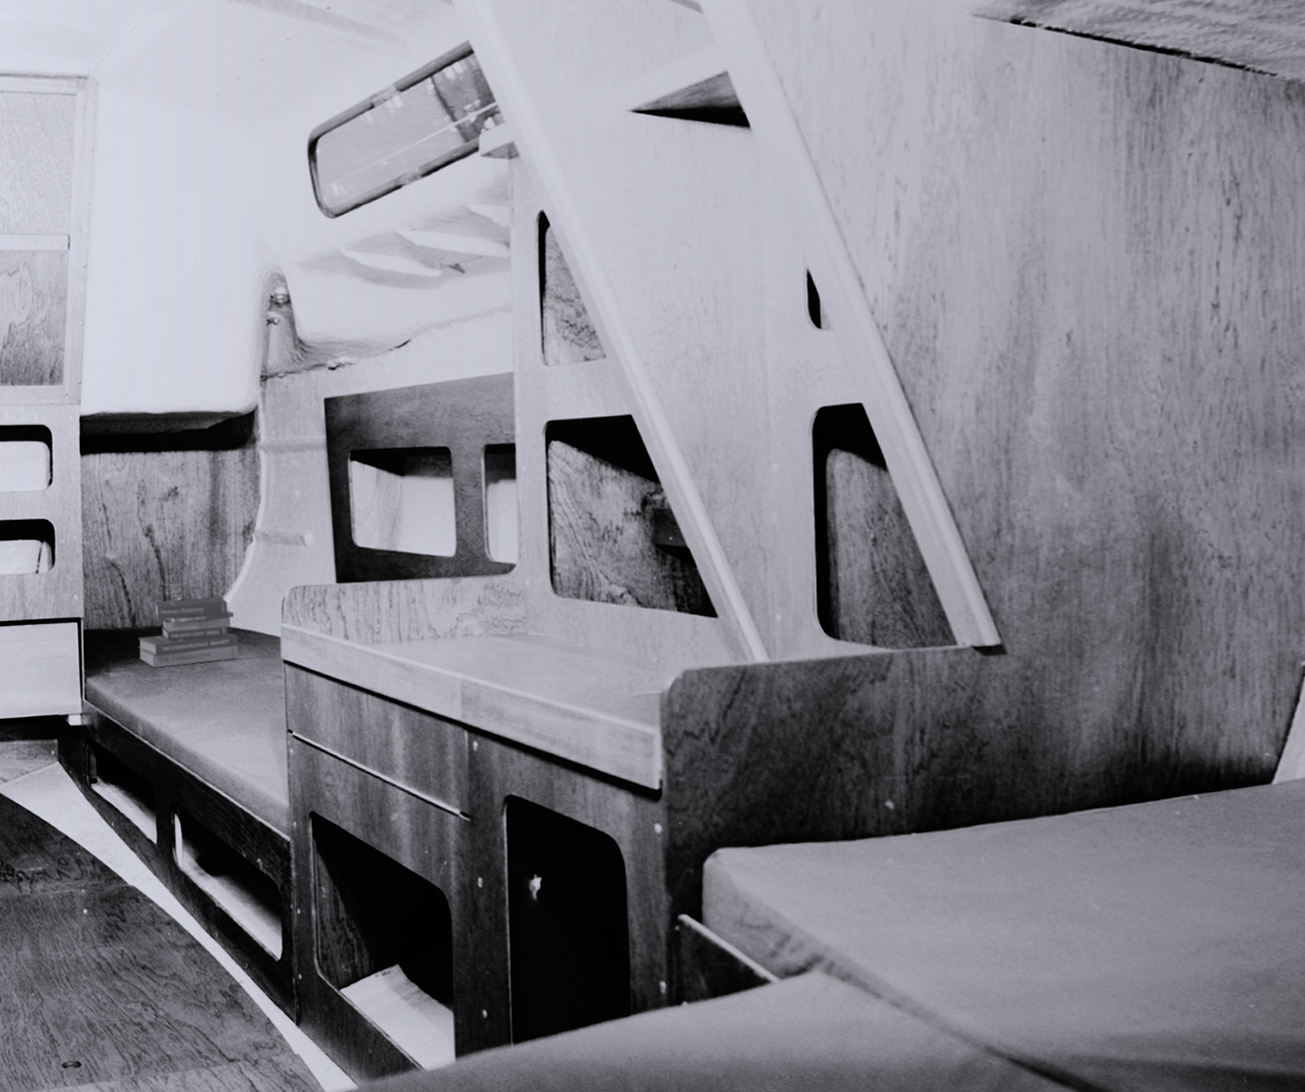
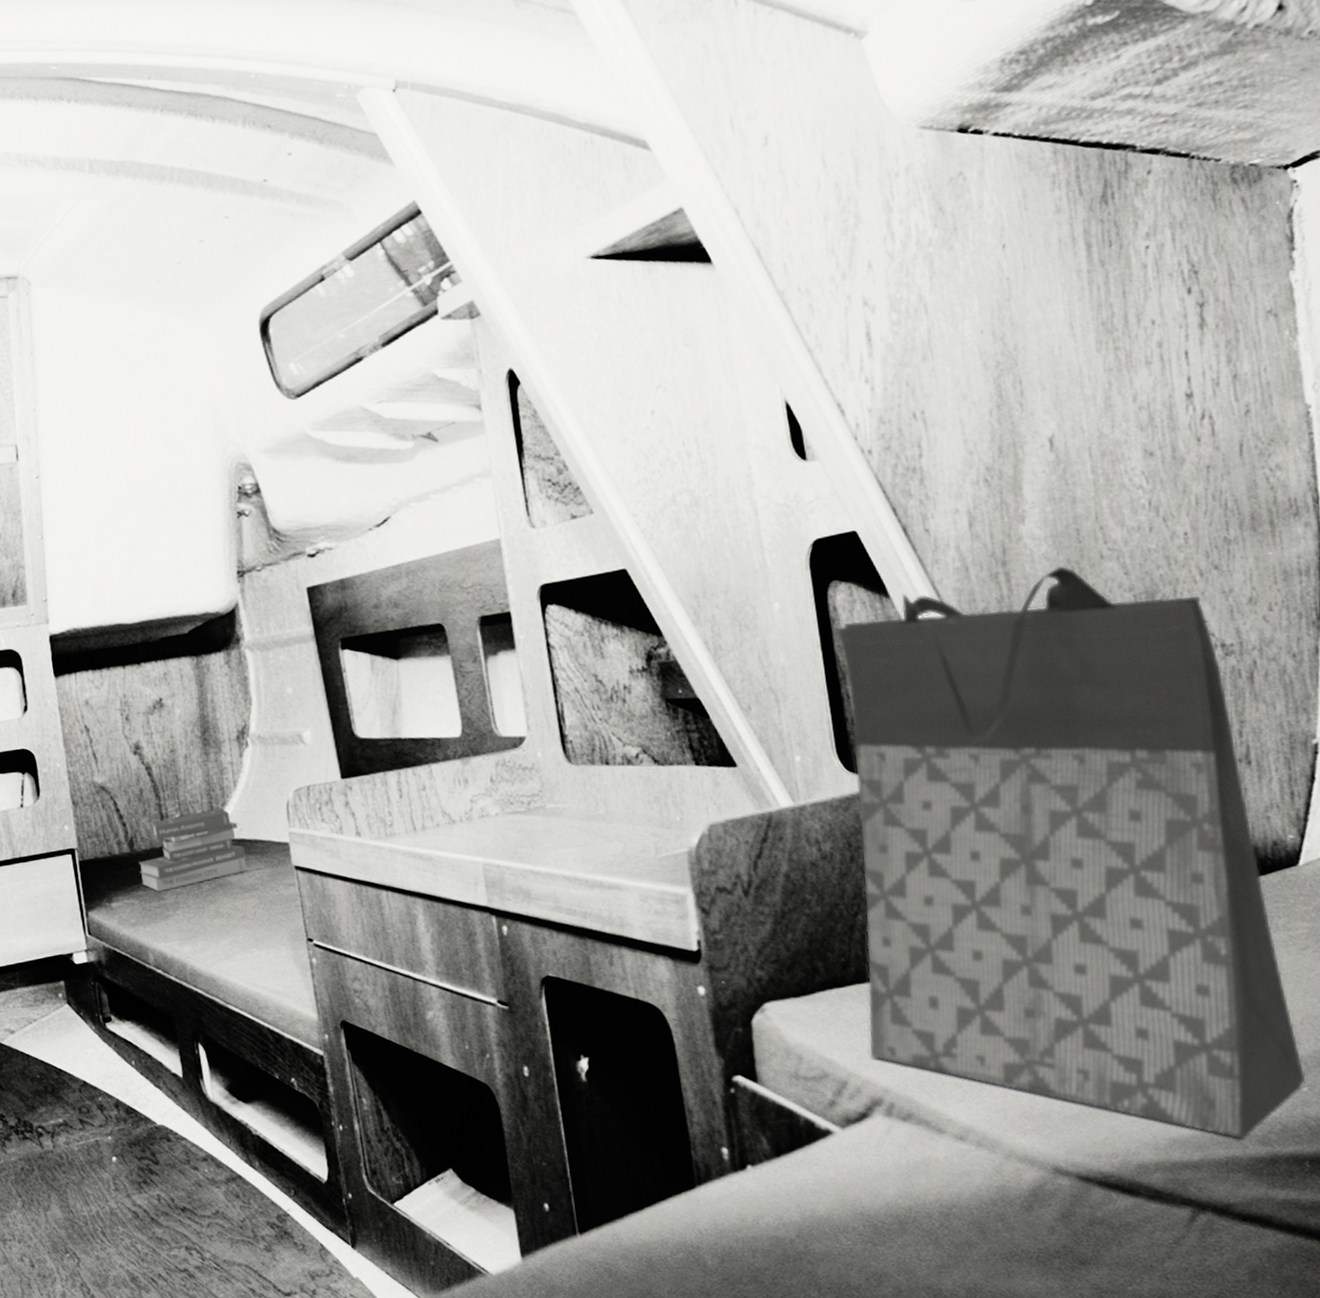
bag: none [817,460,1253,1045] -> present [836,565,1305,1139]

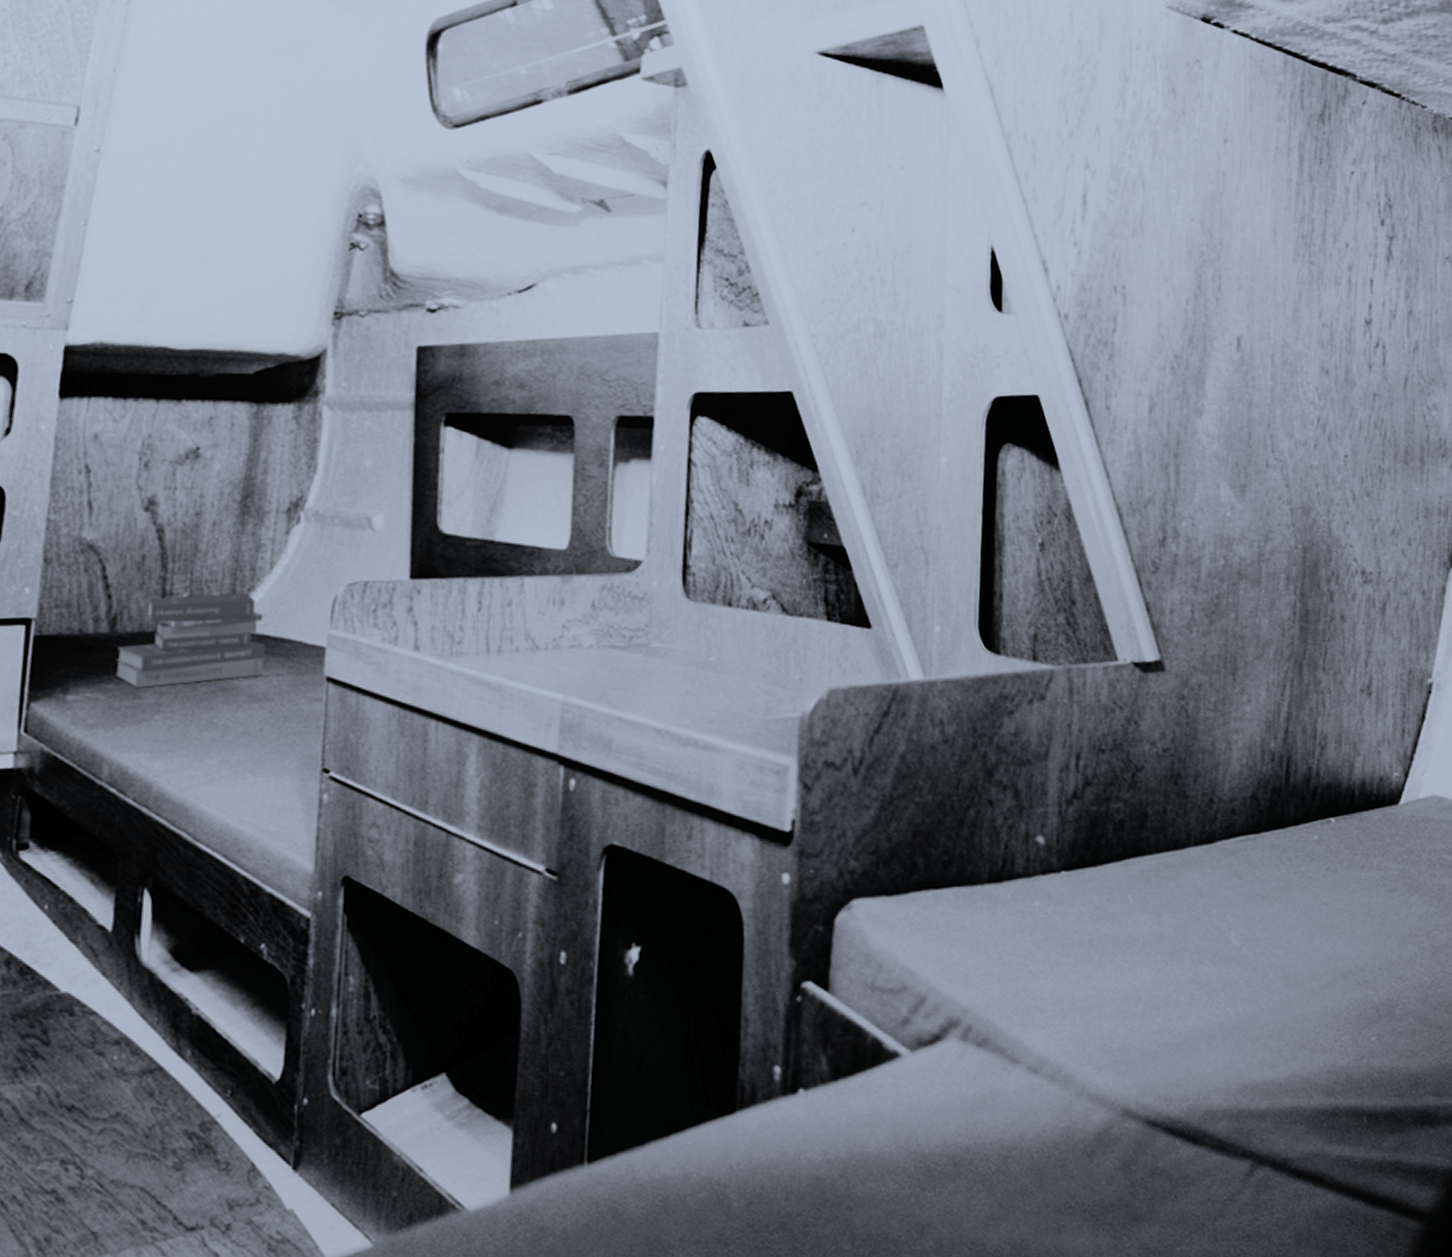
bag: present [836,565,1305,1139] -> none [956,467,1375,1087]

